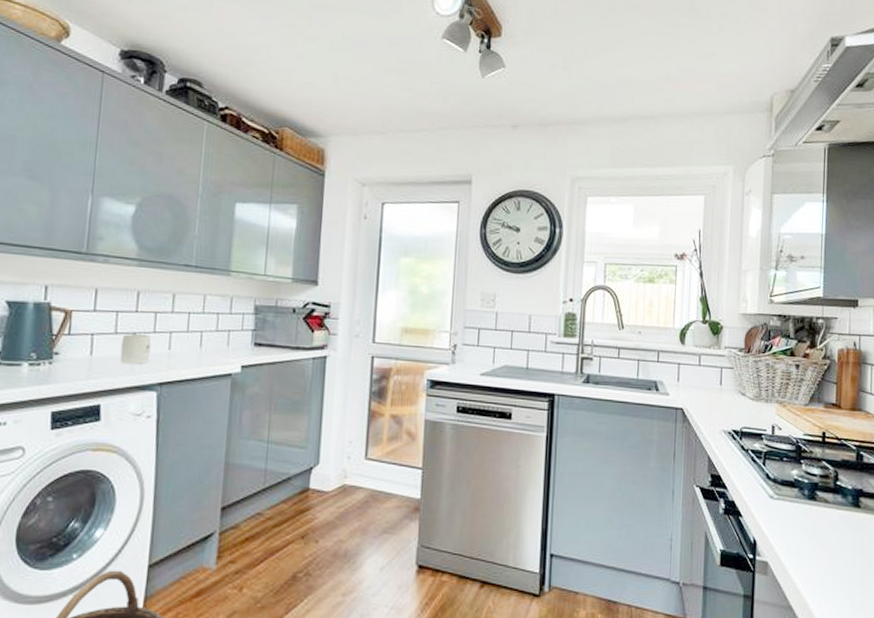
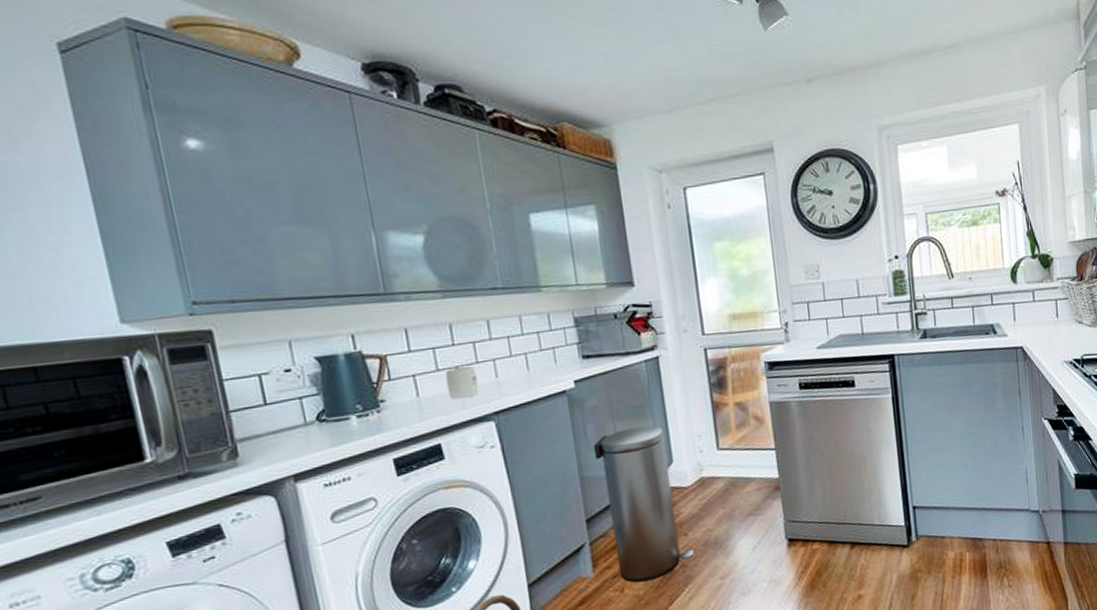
pedal bin: none [242,422,322,584] -> present [593,425,695,583]

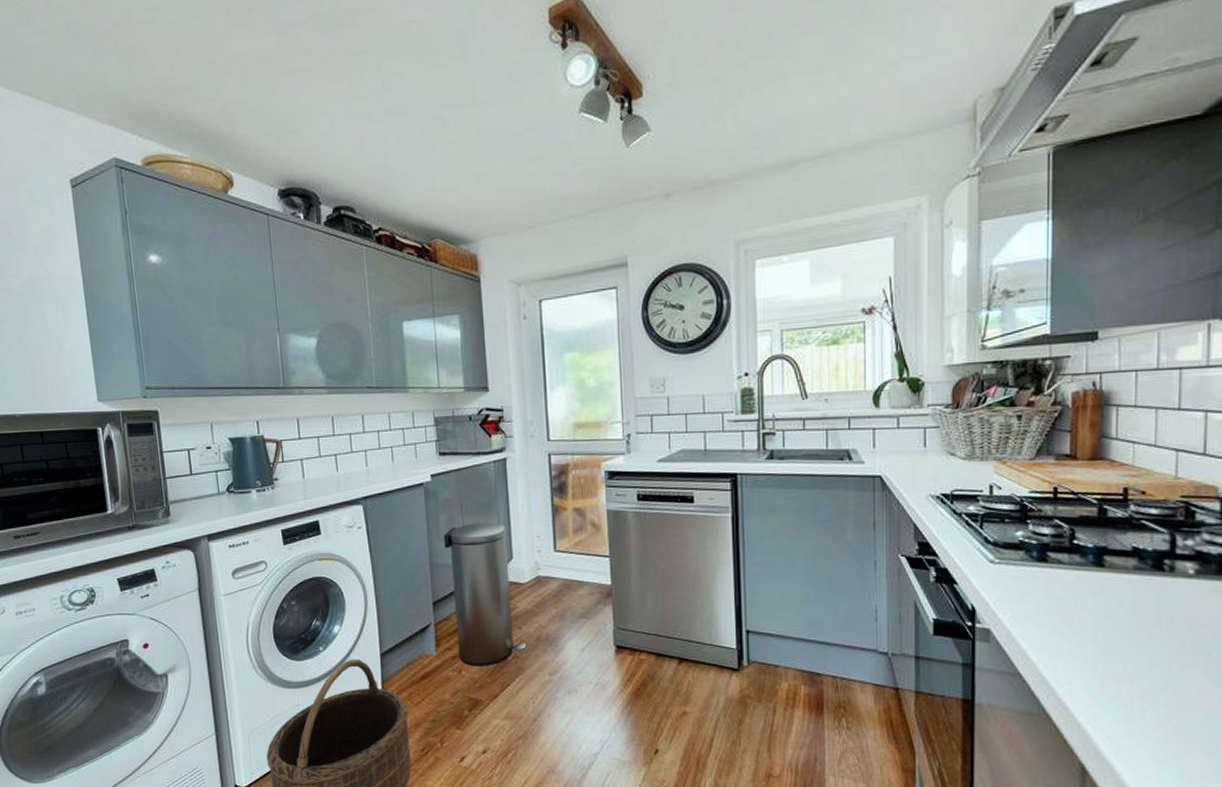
mug: present [445,367,480,400] -> none [326,455,352,483]

